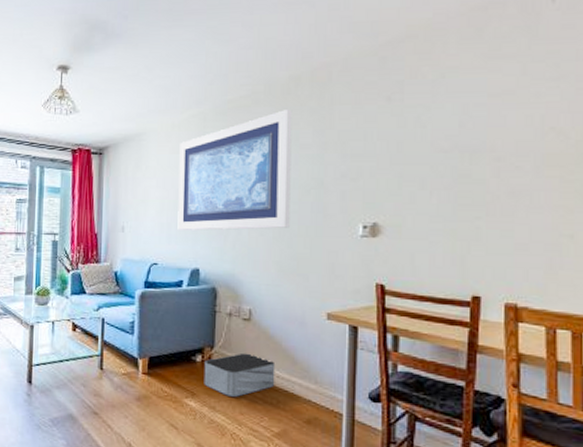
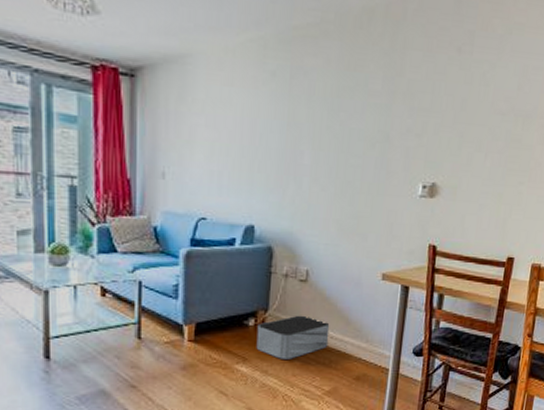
wall art: present [177,110,292,231] -> none [230,47,363,184]

